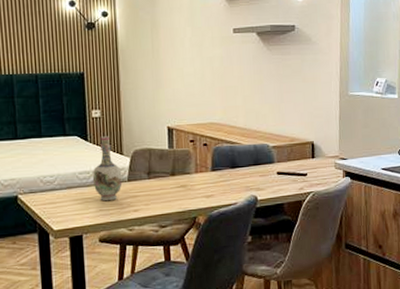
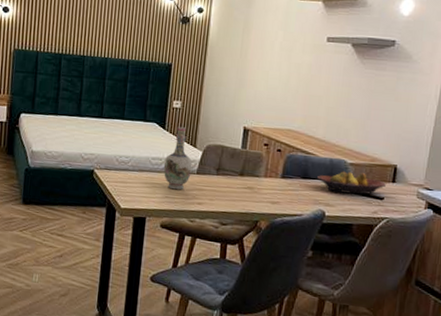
fruit bowl: none [245,154,307,176] -> present [317,171,386,195]

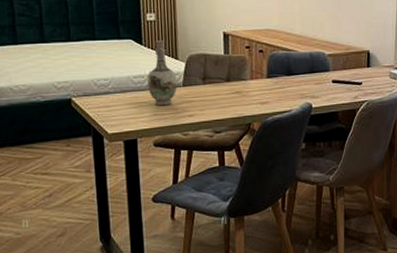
fruit bowl: present [317,171,386,195] -> none [300,62,362,84]

